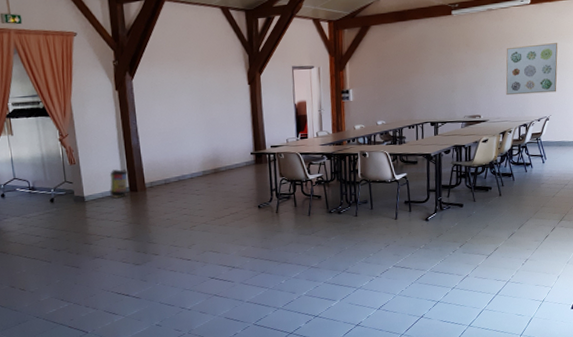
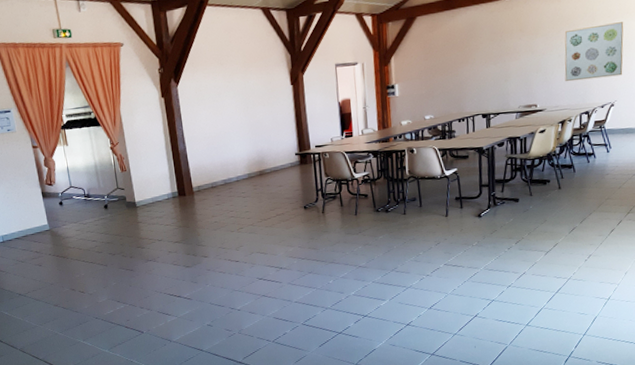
trash can: present [109,169,128,199] -> none [158,174,176,203]

